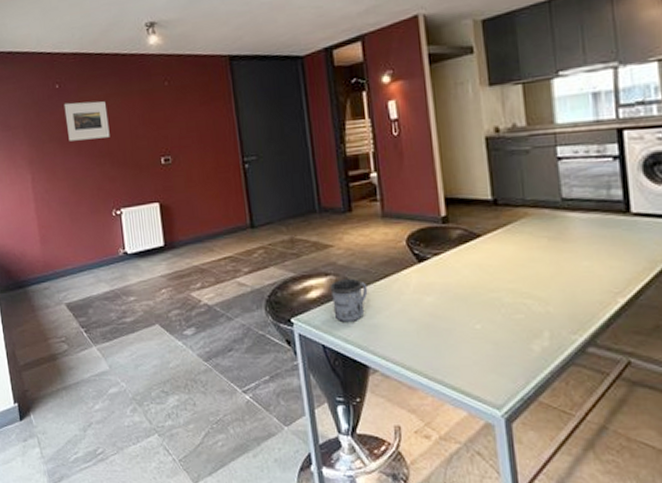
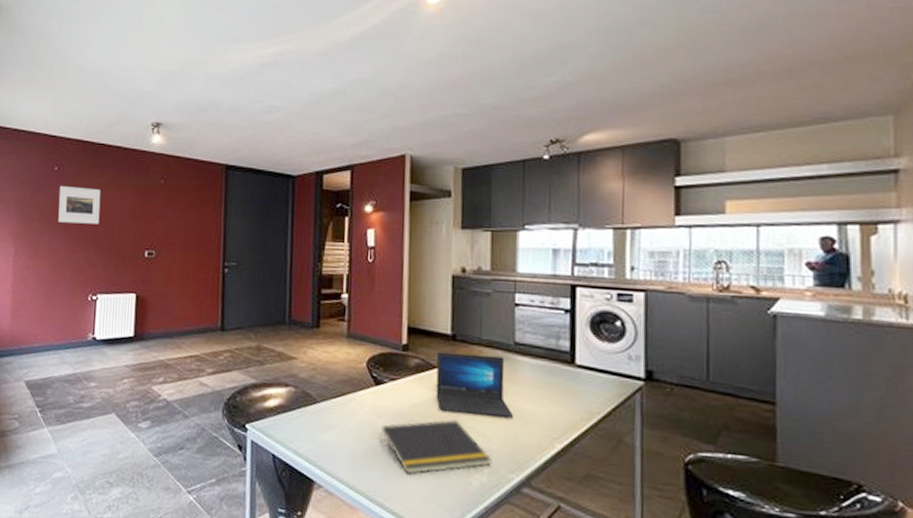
mug: present [330,279,368,321] -> none [288,392,324,435]
notepad: none [430,286,551,348] -> present [379,418,491,475]
laptop: none [478,215,569,280] -> present [436,351,513,418]

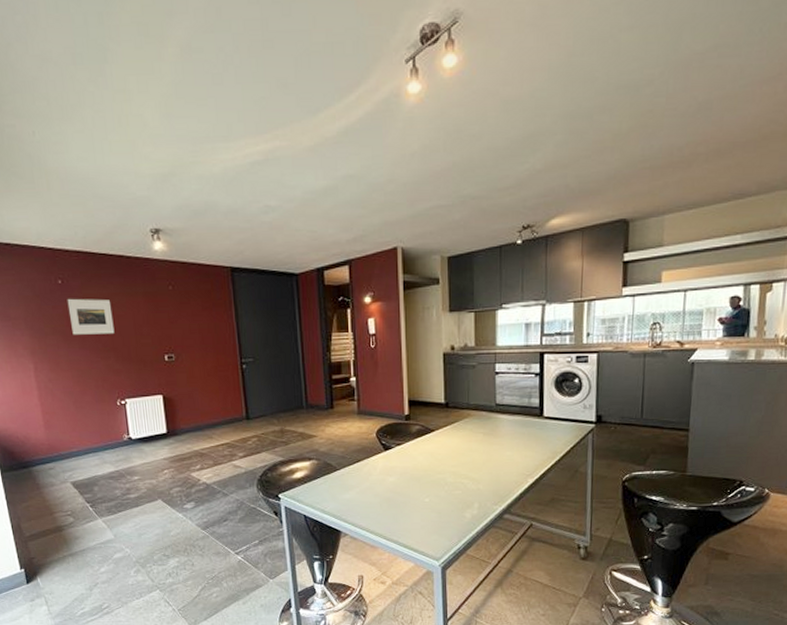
notepad: present [379,418,491,475] -> none [391,469,480,516]
laptop: present [436,351,513,418] -> none [433,416,496,465]

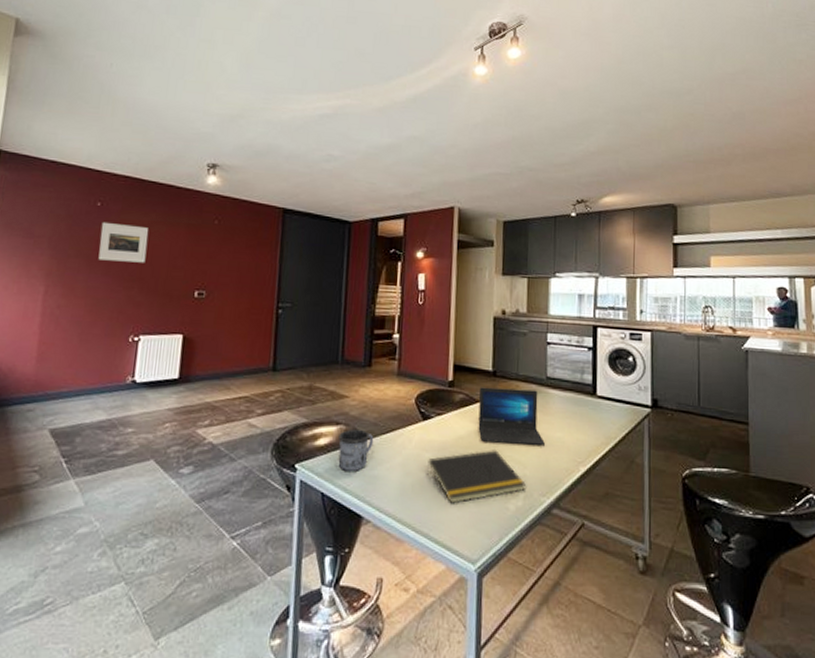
mug: none [312,463,343,497] -> present [338,430,374,471]
notepad: none [391,469,480,516] -> present [426,448,526,504]
laptop: none [433,416,496,465] -> present [478,387,545,445]

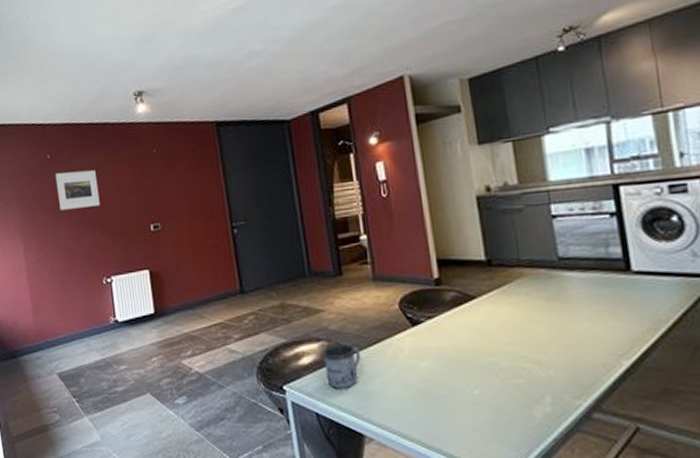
notepad: present [426,448,526,504] -> none [426,349,553,415]
laptop: present [478,387,545,445] -> none [473,275,569,343]

